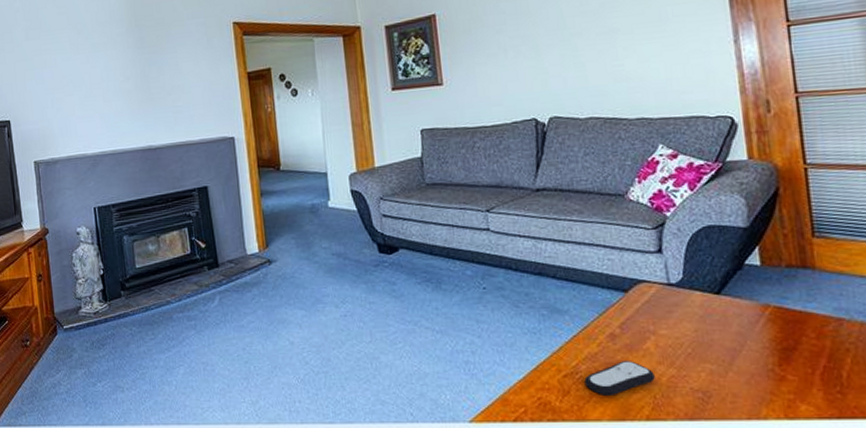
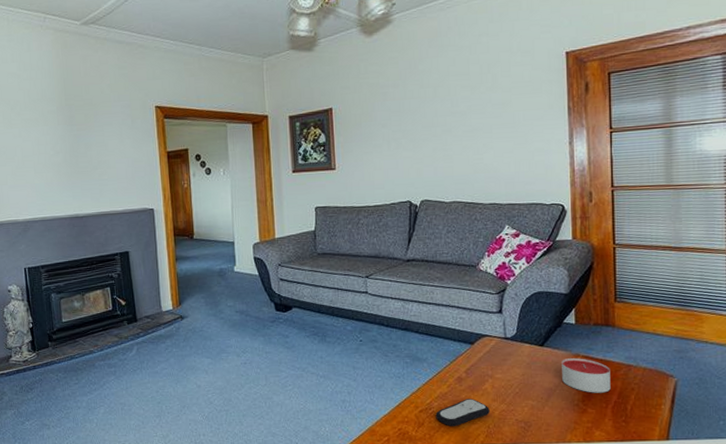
candle: none [746,309,817,355] -> present [562,358,611,393]

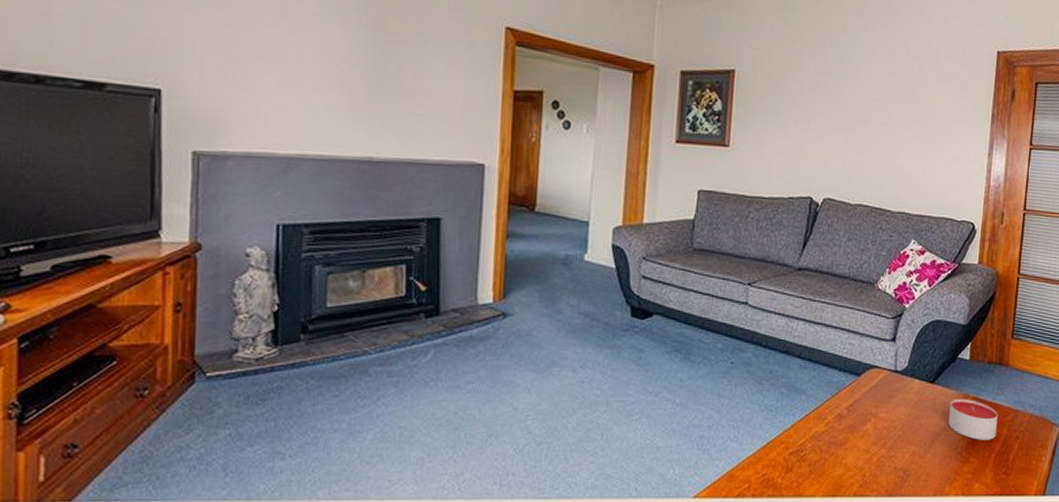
remote control: present [436,399,491,426] -> none [807,441,869,473]

